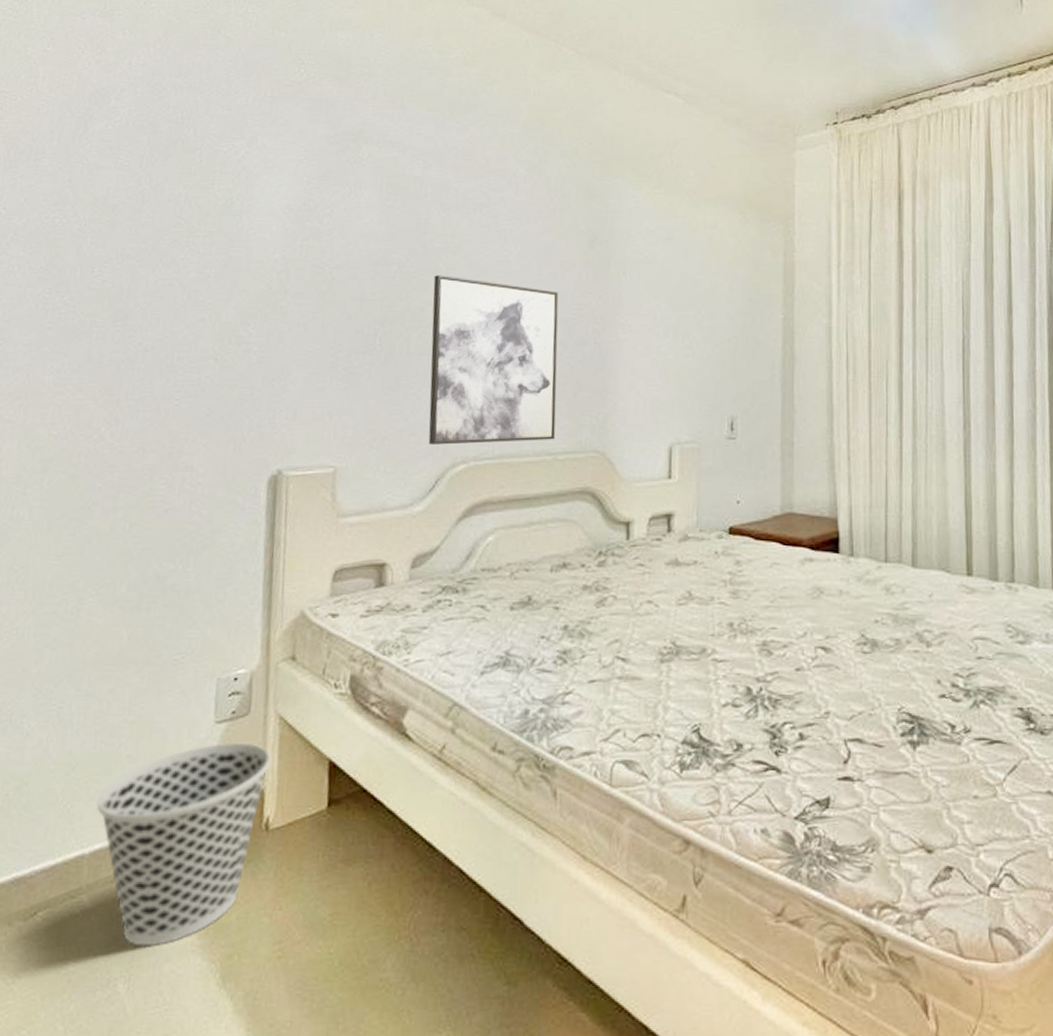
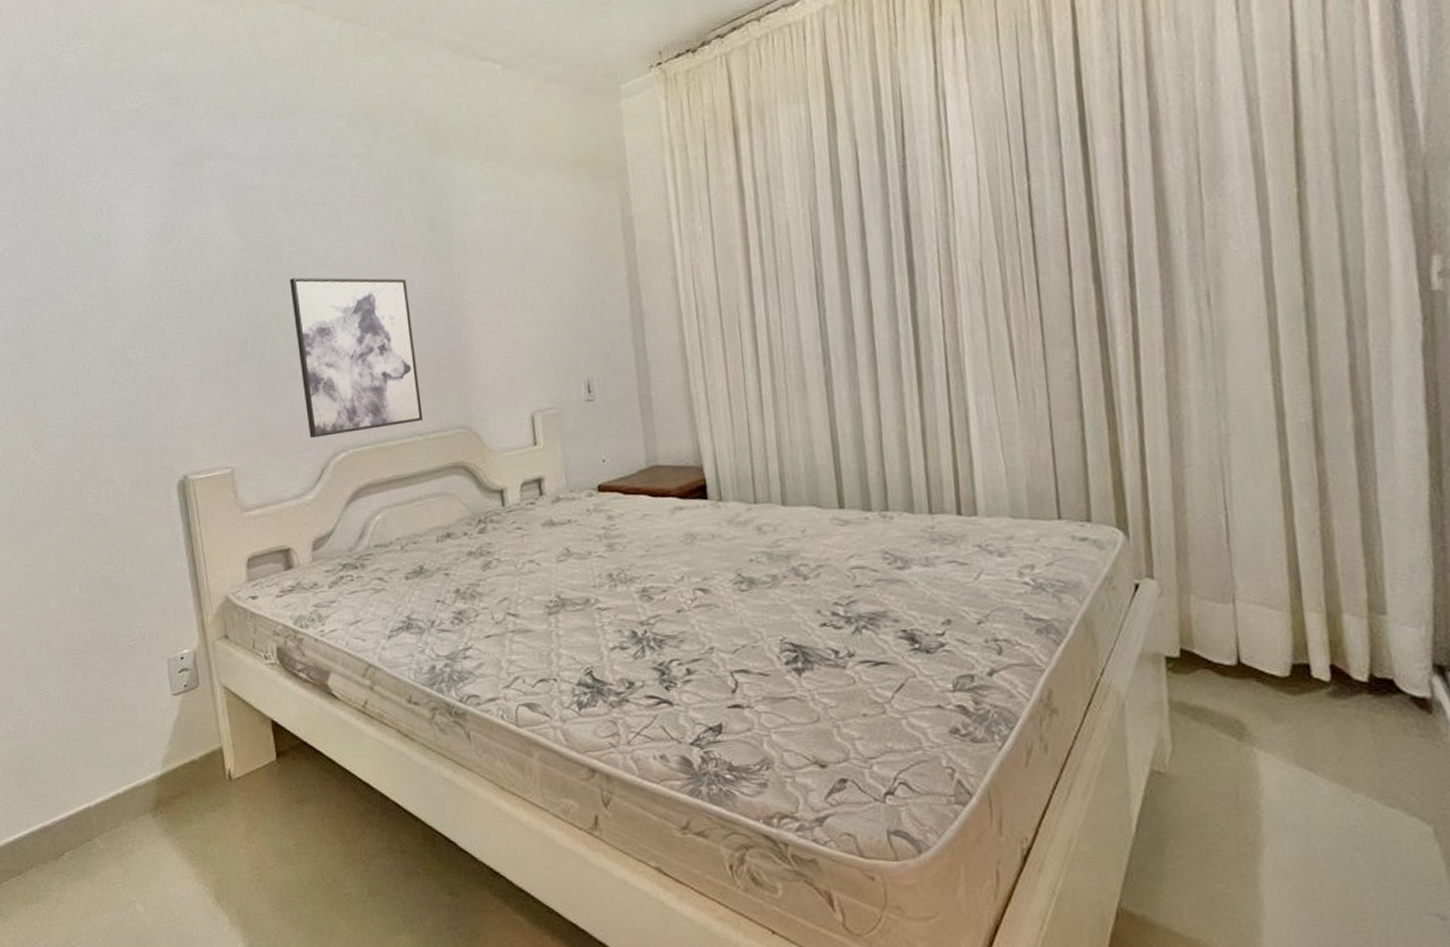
wastebasket: present [96,742,272,947] -> none [91,710,224,876]

